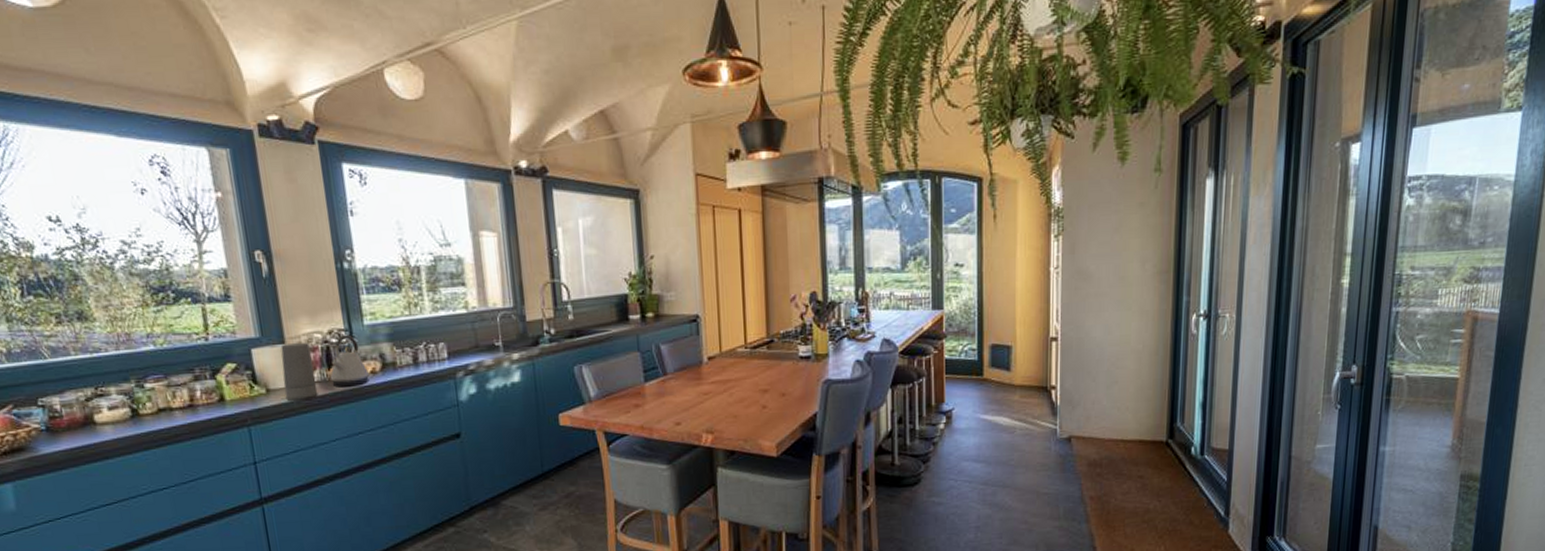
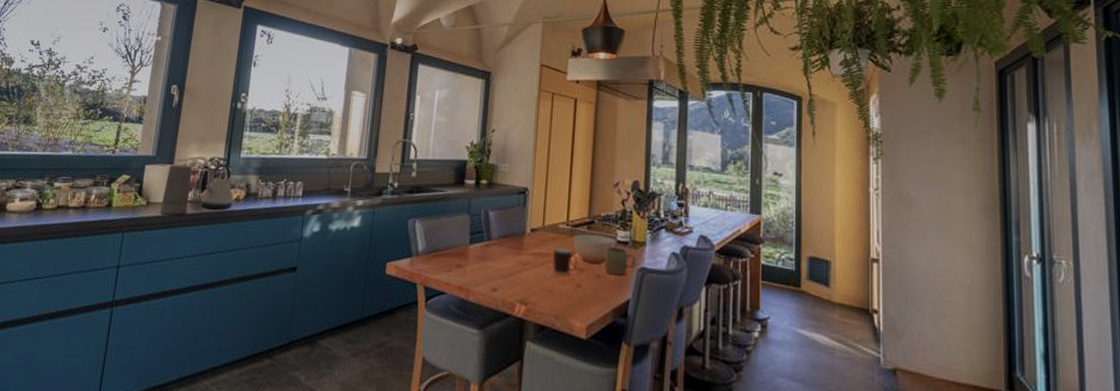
mug: none [733,372,761,399] -> present [551,248,578,275]
bowl: none [753,353,799,383] -> present [572,233,617,264]
mug: none [788,362,820,391] -> present [605,246,636,276]

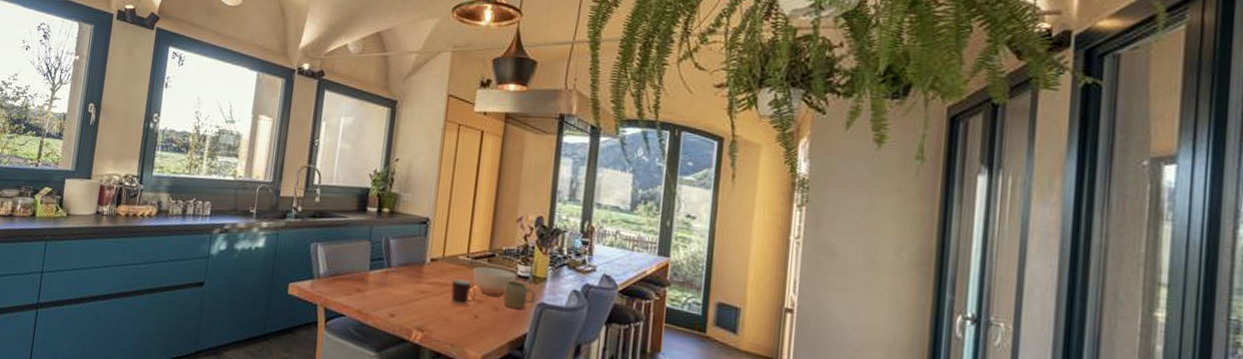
canister: present [160,164,192,217] -> none [79,179,108,229]
kettle: present [200,163,233,211] -> none [115,180,146,226]

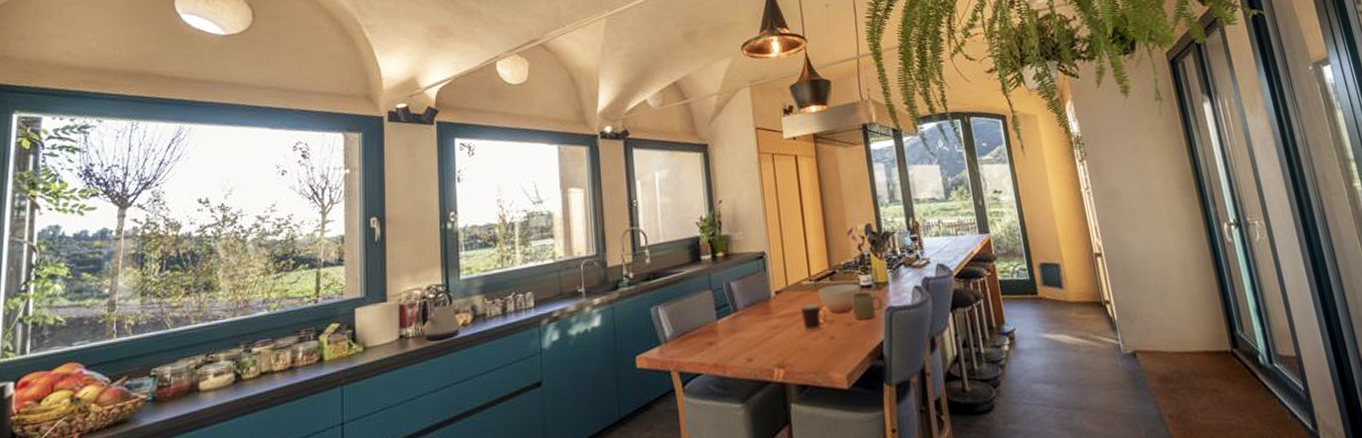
kettle: none [115,180,146,226] -> present [423,289,460,343]

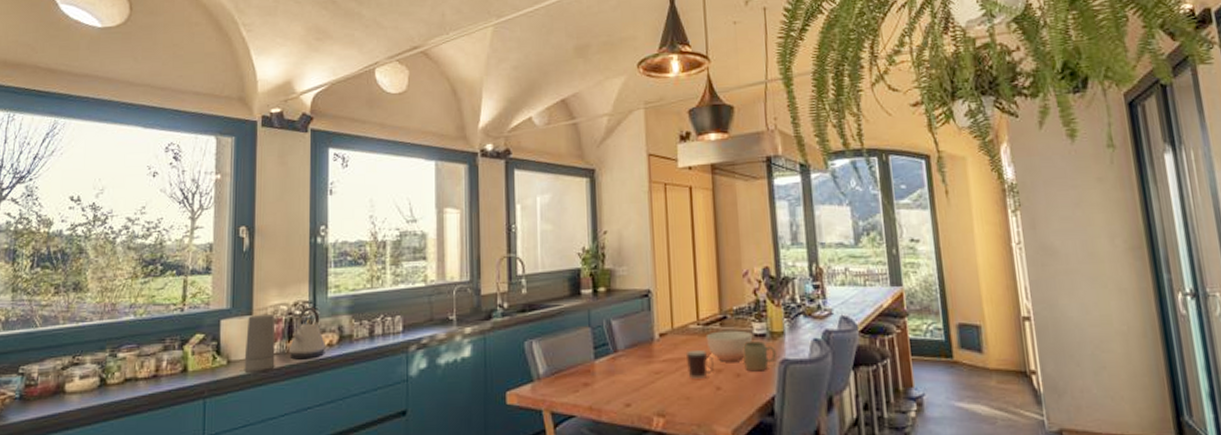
canister: none [380,299,411,359] -> present [244,313,275,374]

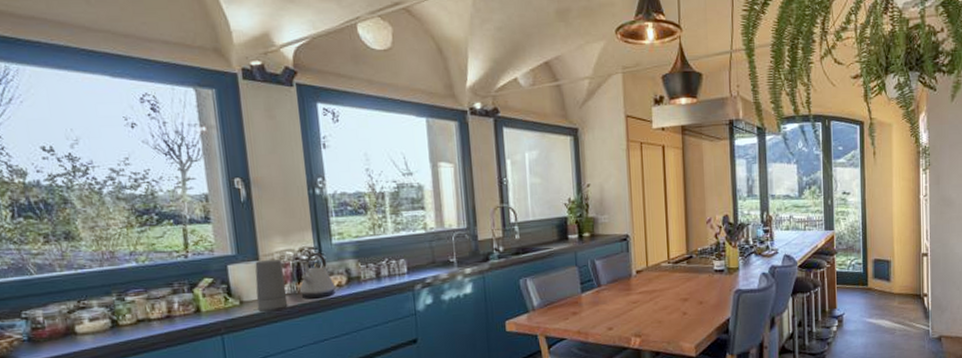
mug: present [685,350,715,379] -> none [658,284,682,307]
bowl: present [705,330,753,362] -> none [675,267,714,293]
mug: present [743,340,776,372] -> none [705,275,732,300]

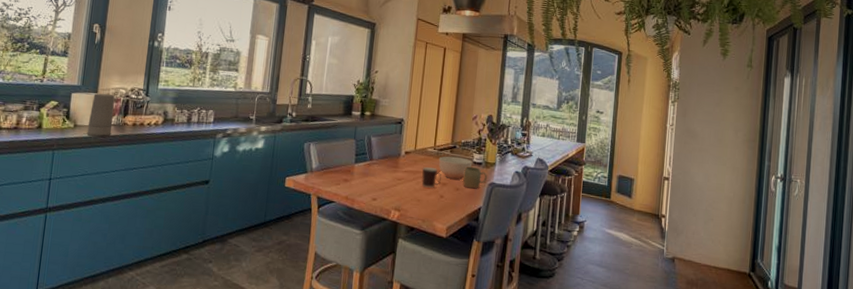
kettle: present [299,252,335,300] -> none [123,93,153,134]
mug: none [658,284,682,307] -> present [421,167,442,188]
bowl: none [675,267,714,293] -> present [438,156,473,180]
mug: none [705,275,732,300] -> present [463,166,487,189]

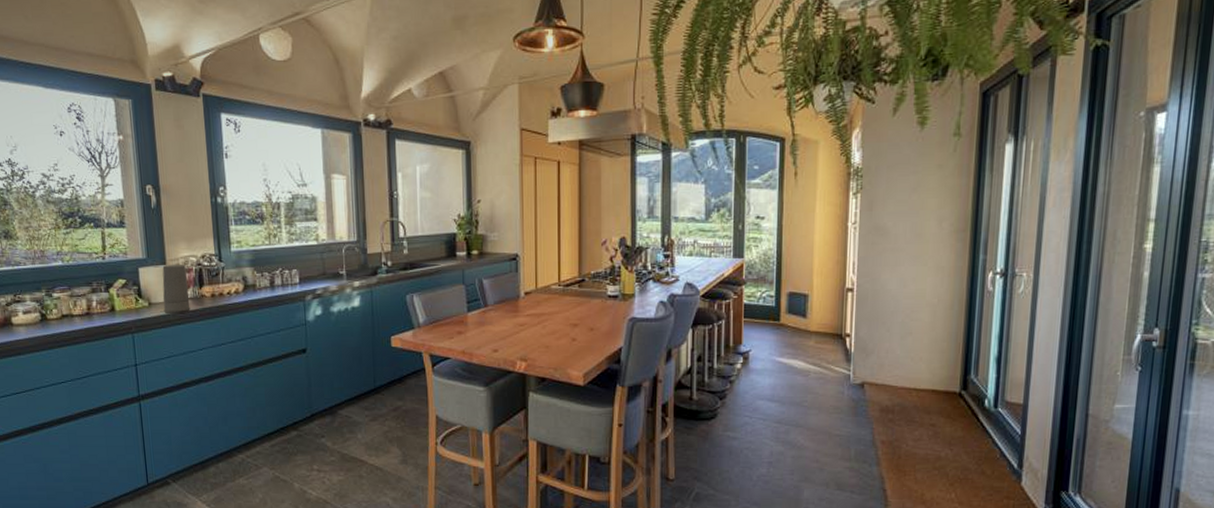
mug: present [421,167,442,188] -> none [547,308,572,331]
bowl: present [438,156,473,180] -> none [565,291,607,318]
mug: present [463,166,487,189] -> none [597,300,626,327]

